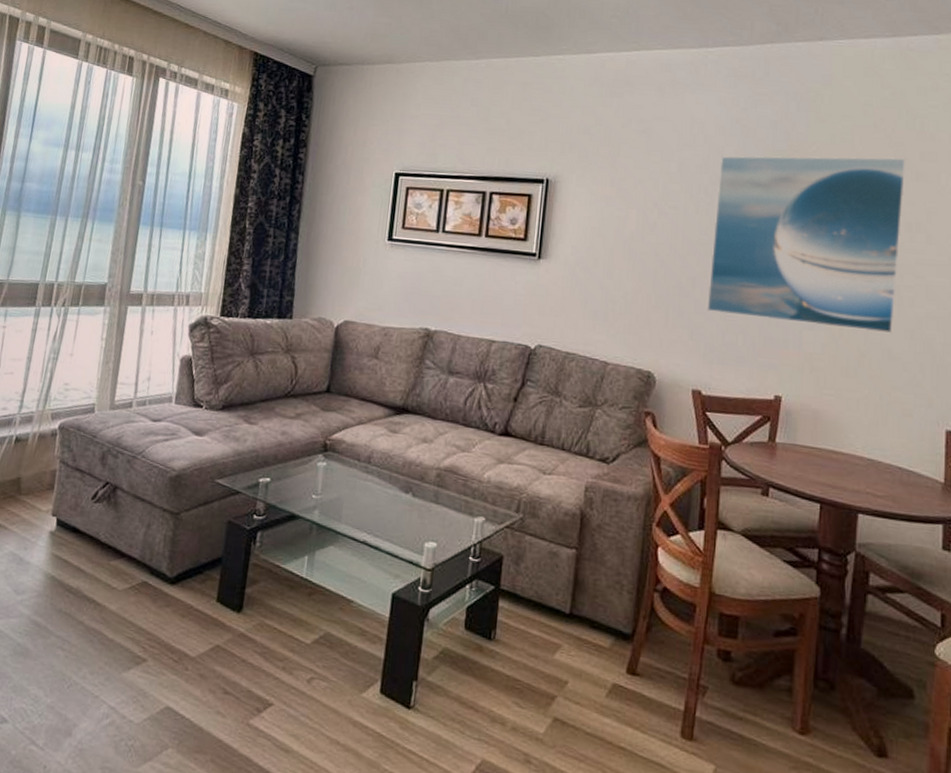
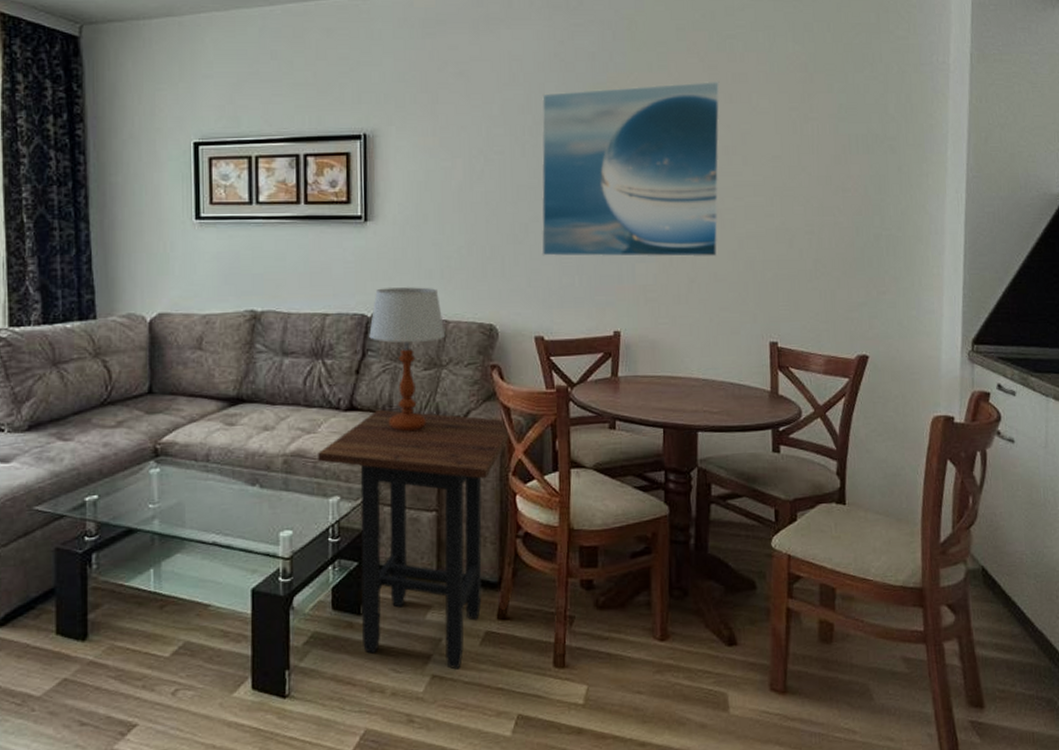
side table: none [469,438,660,718] -> present [318,409,512,670]
table lamp: none [530,323,604,466] -> present [369,287,446,432]

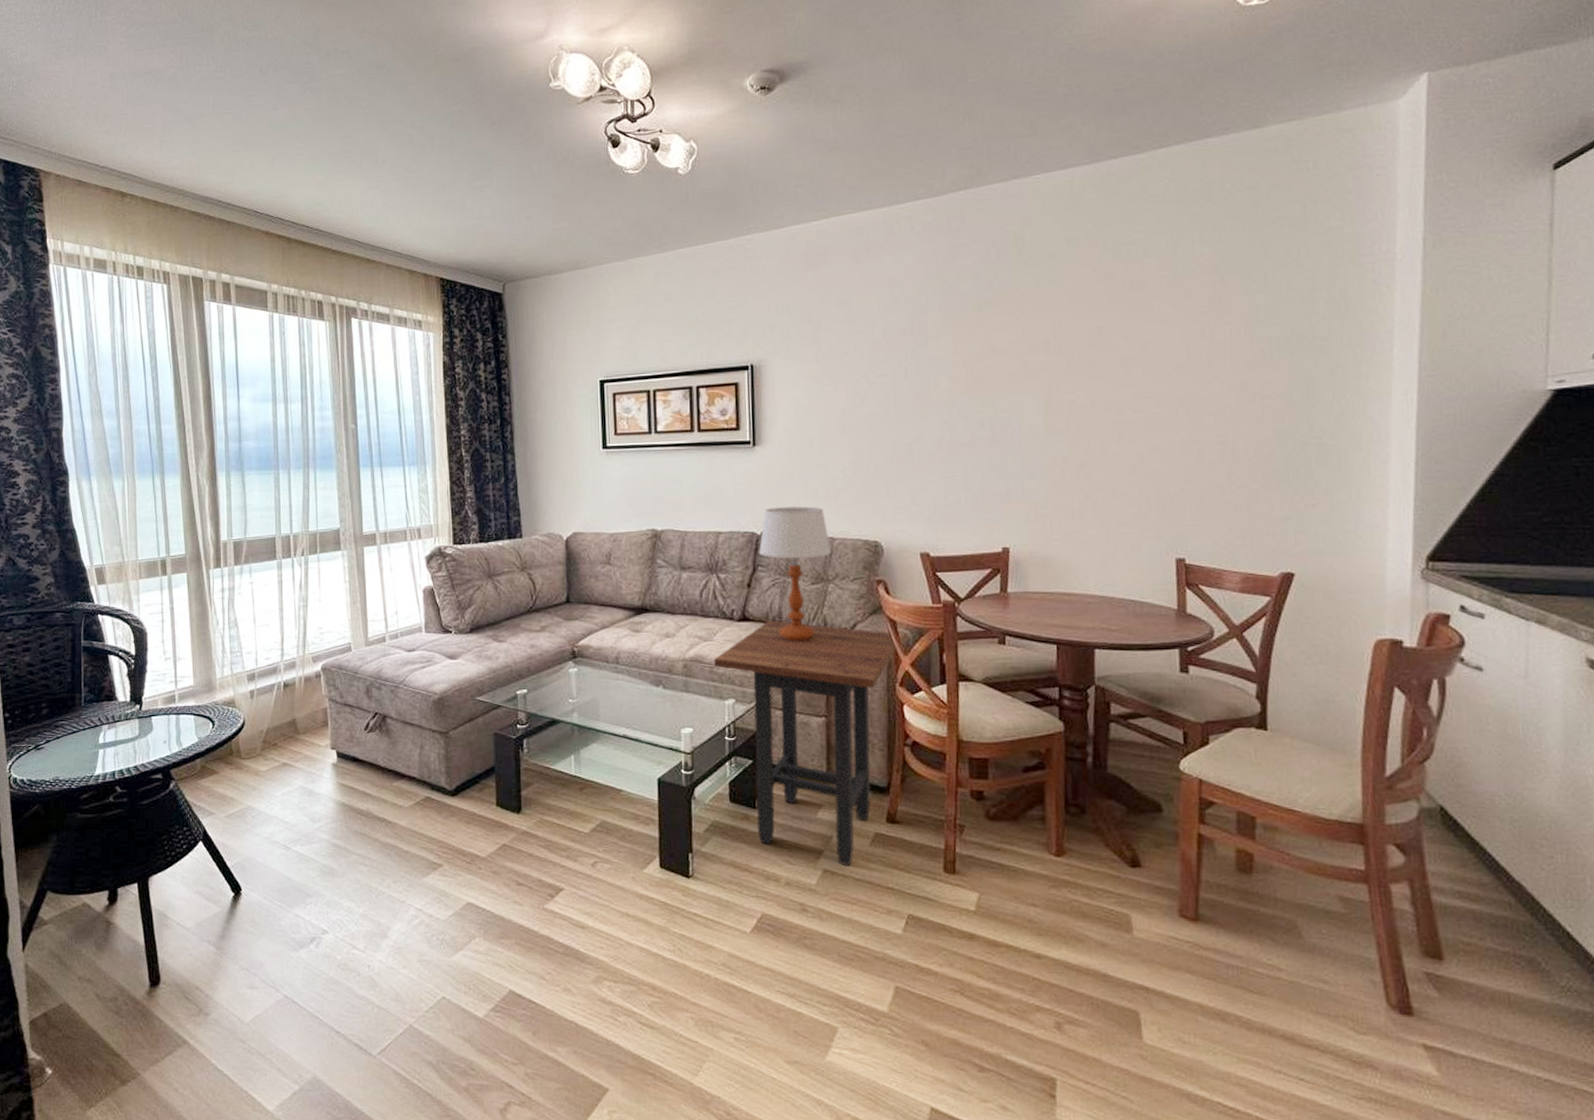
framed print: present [541,80,720,258] -> none [924,290,1117,475]

